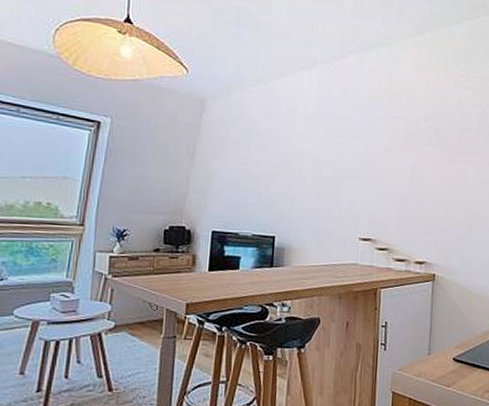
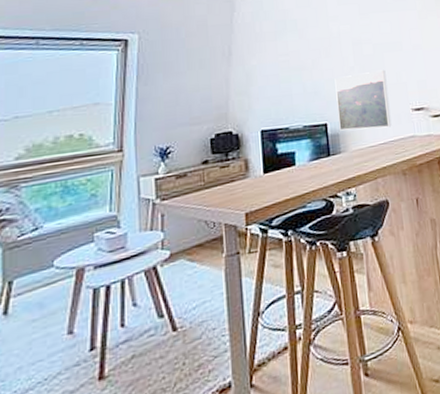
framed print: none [286,194,340,251] -> present [334,70,392,131]

